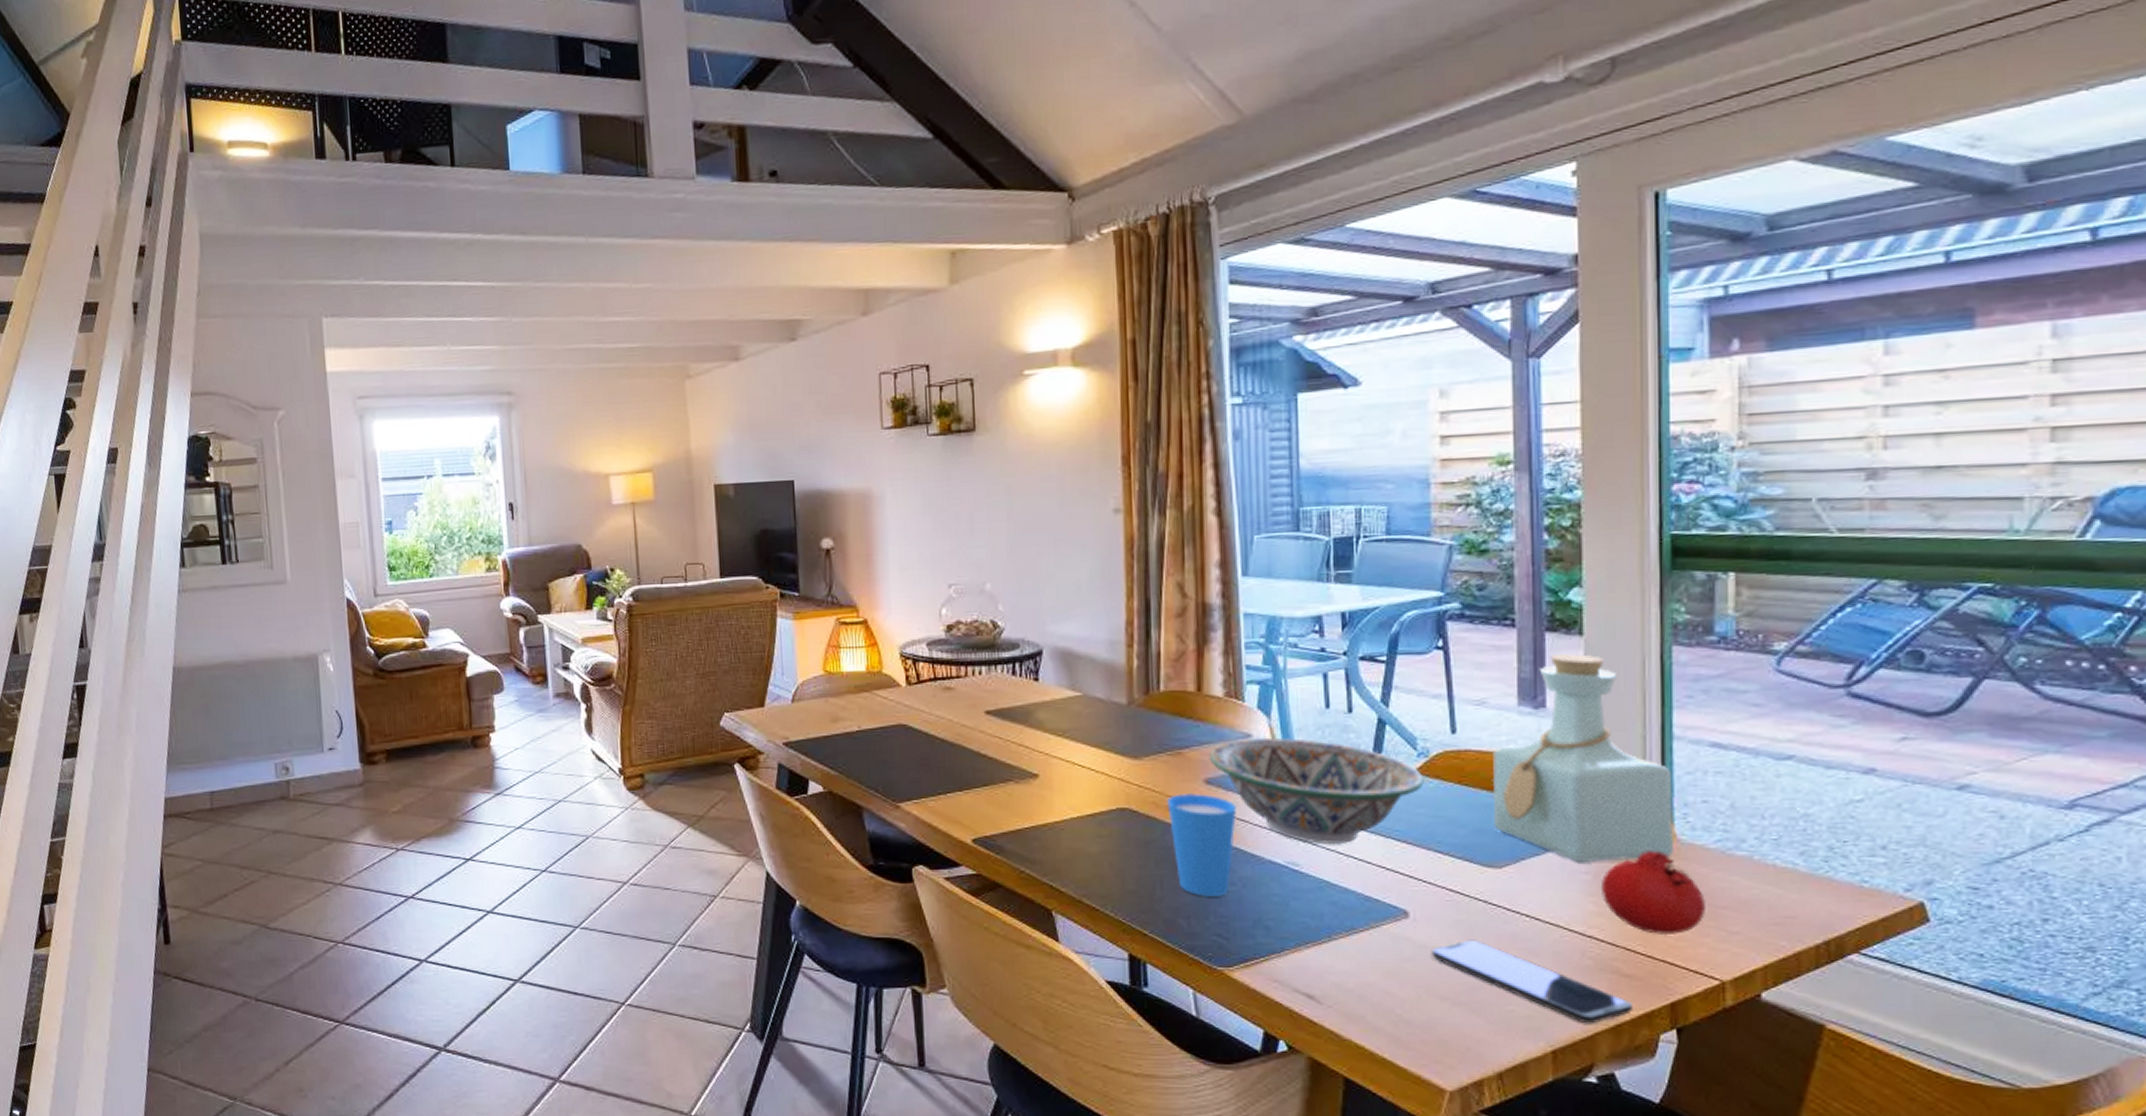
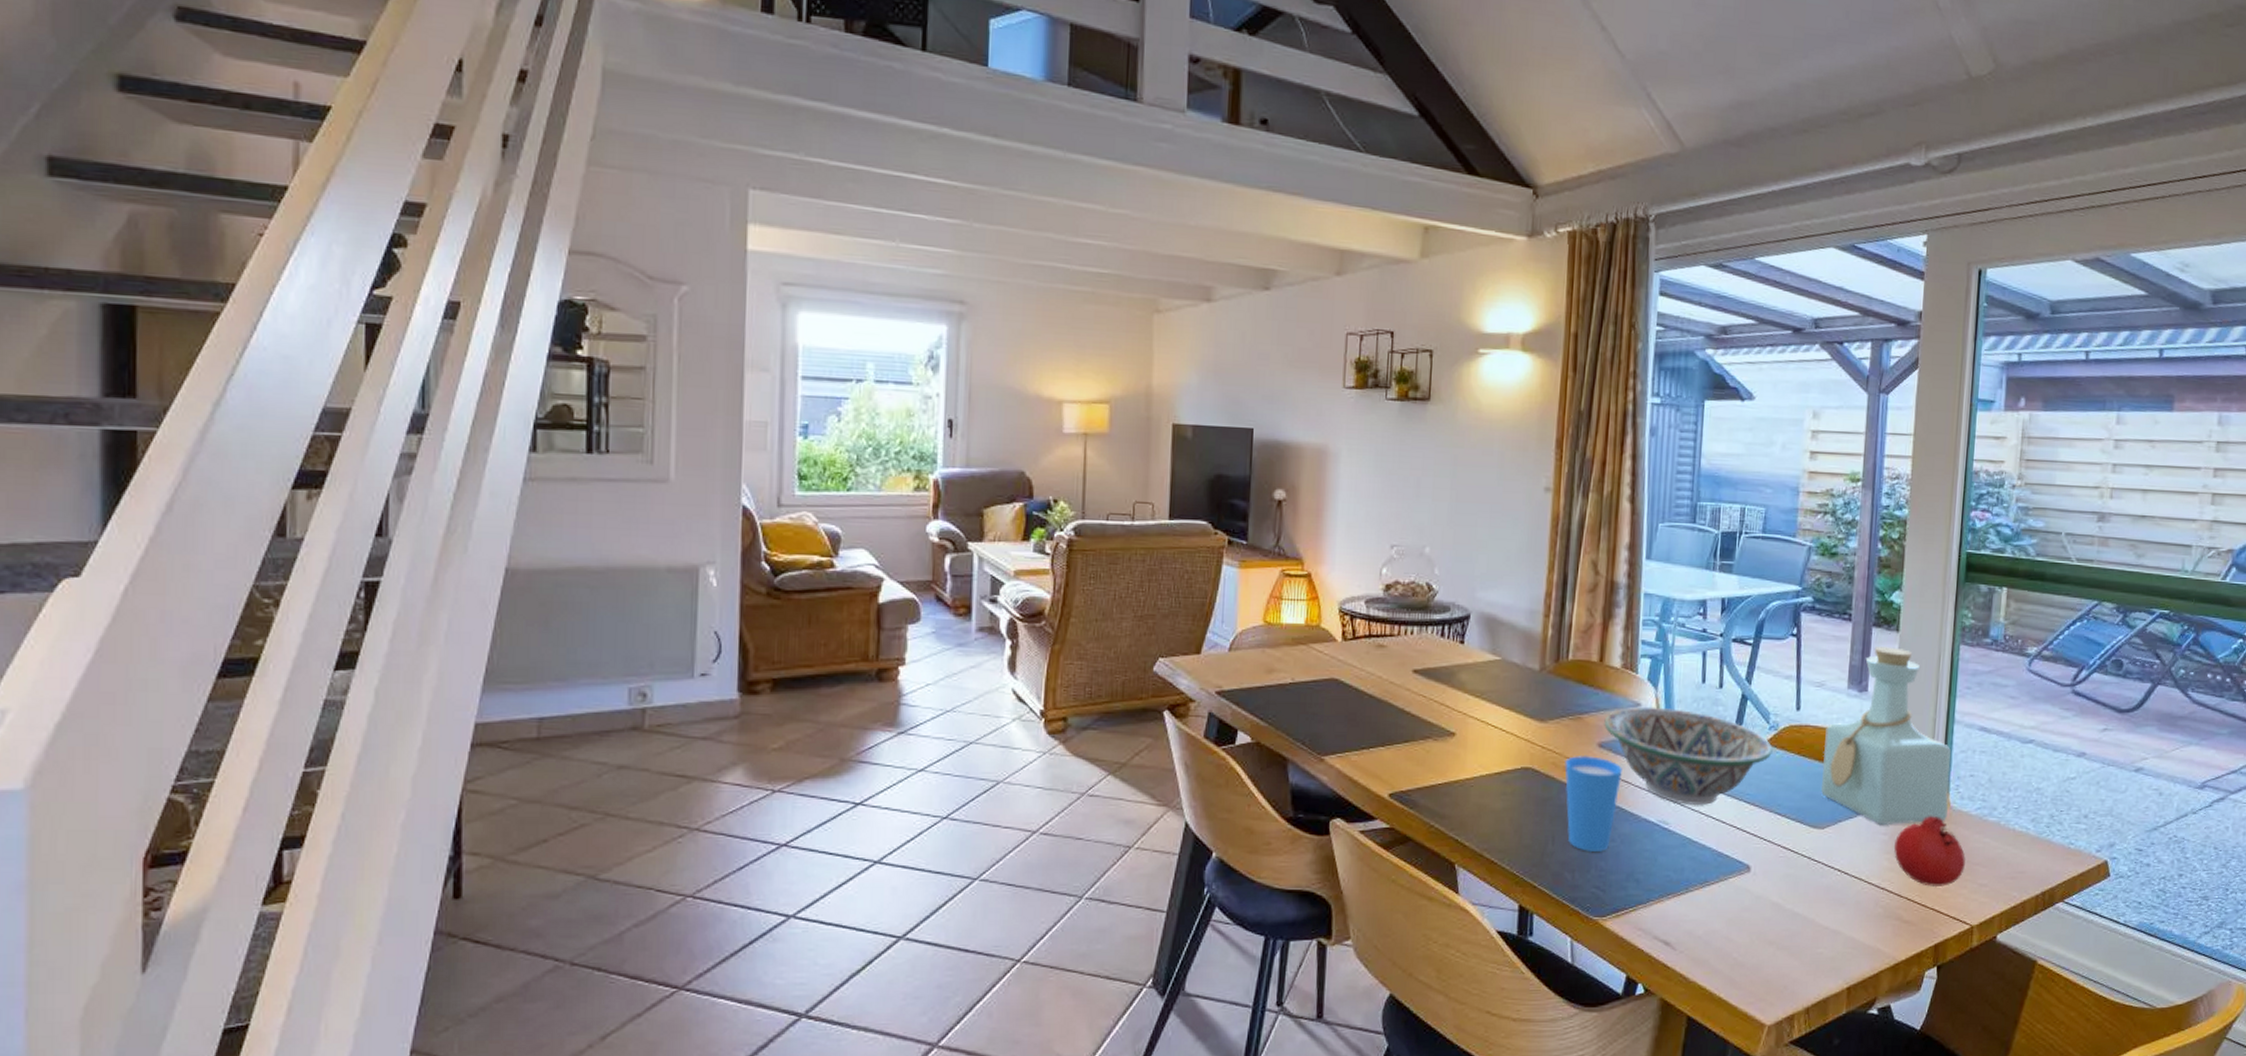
smartphone: present [1431,939,1634,1024] -> none [1764,891,1909,964]

